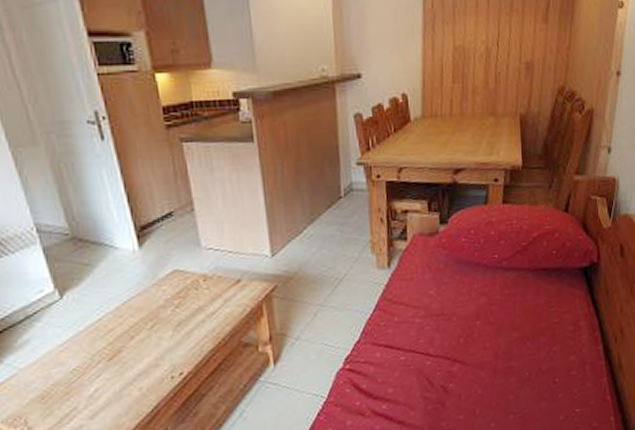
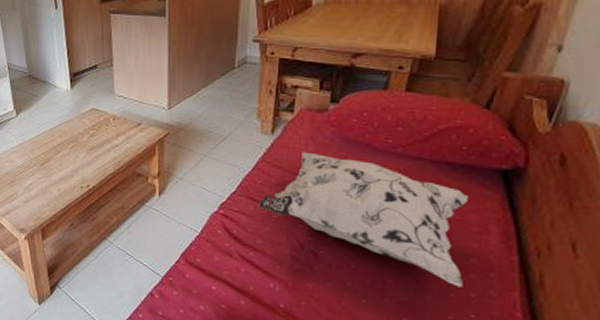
decorative pillow: none [384,280,567,387] -> present [258,152,468,288]

